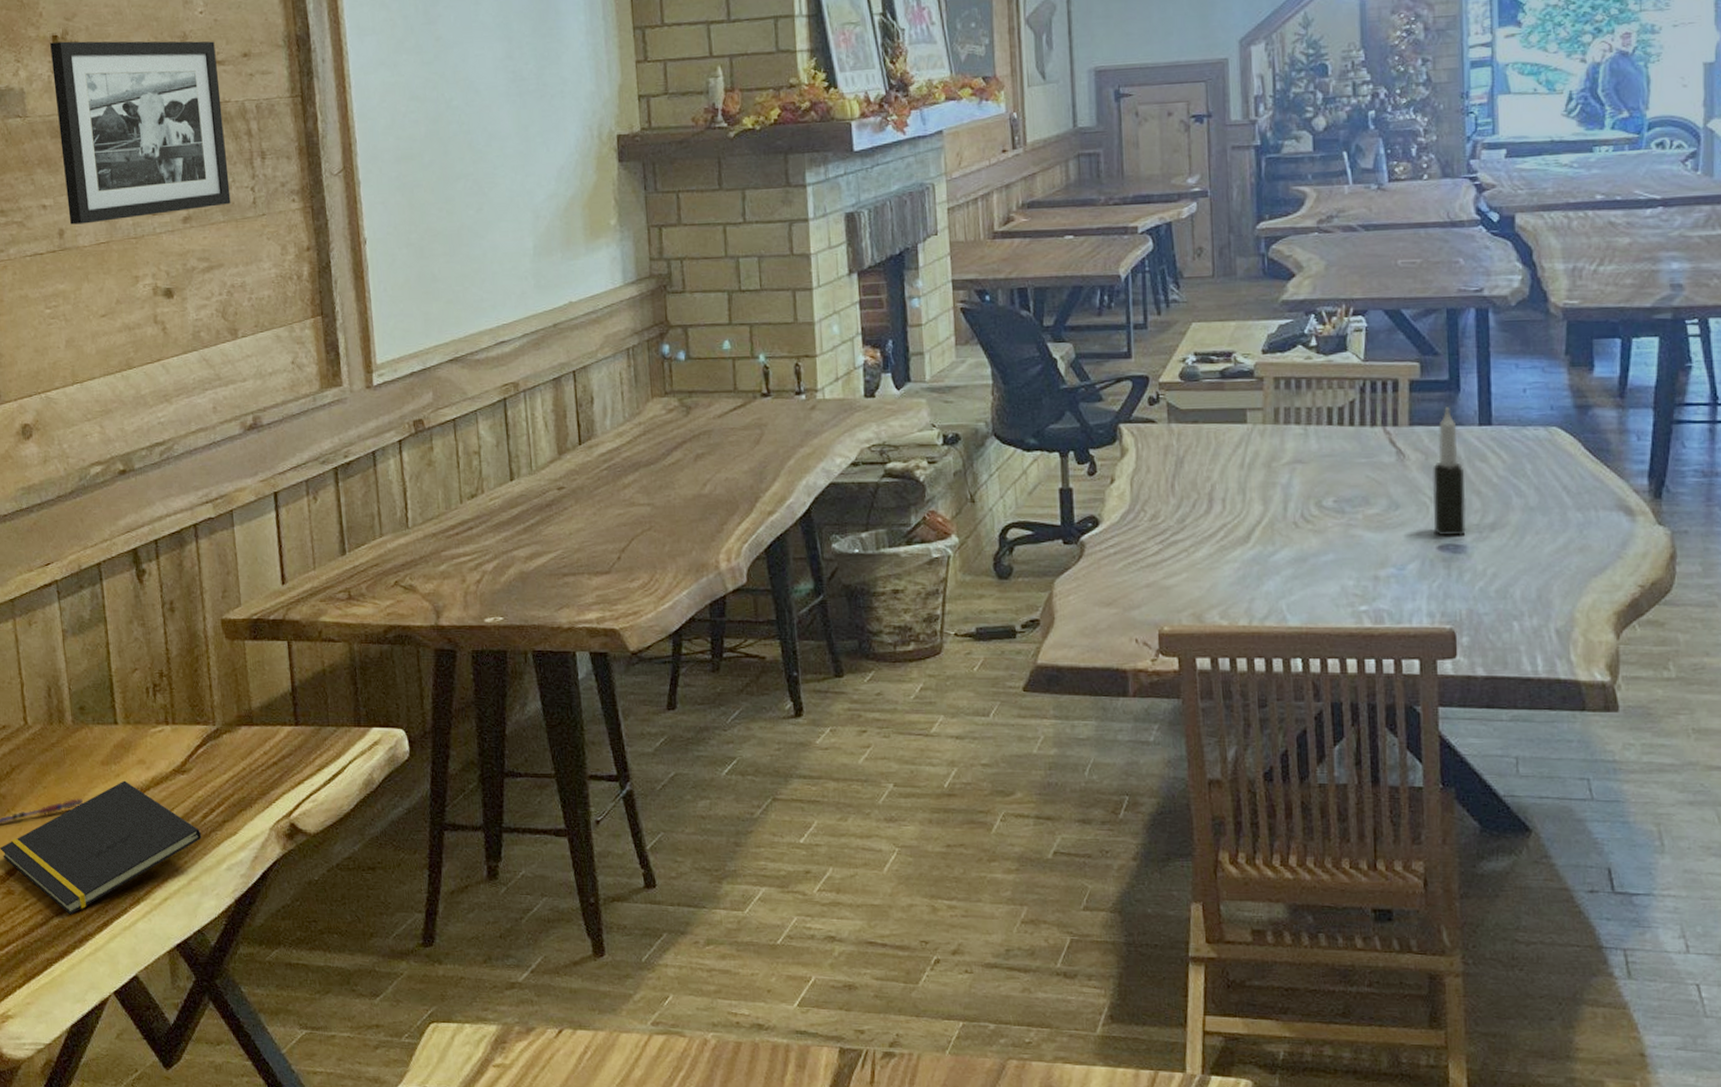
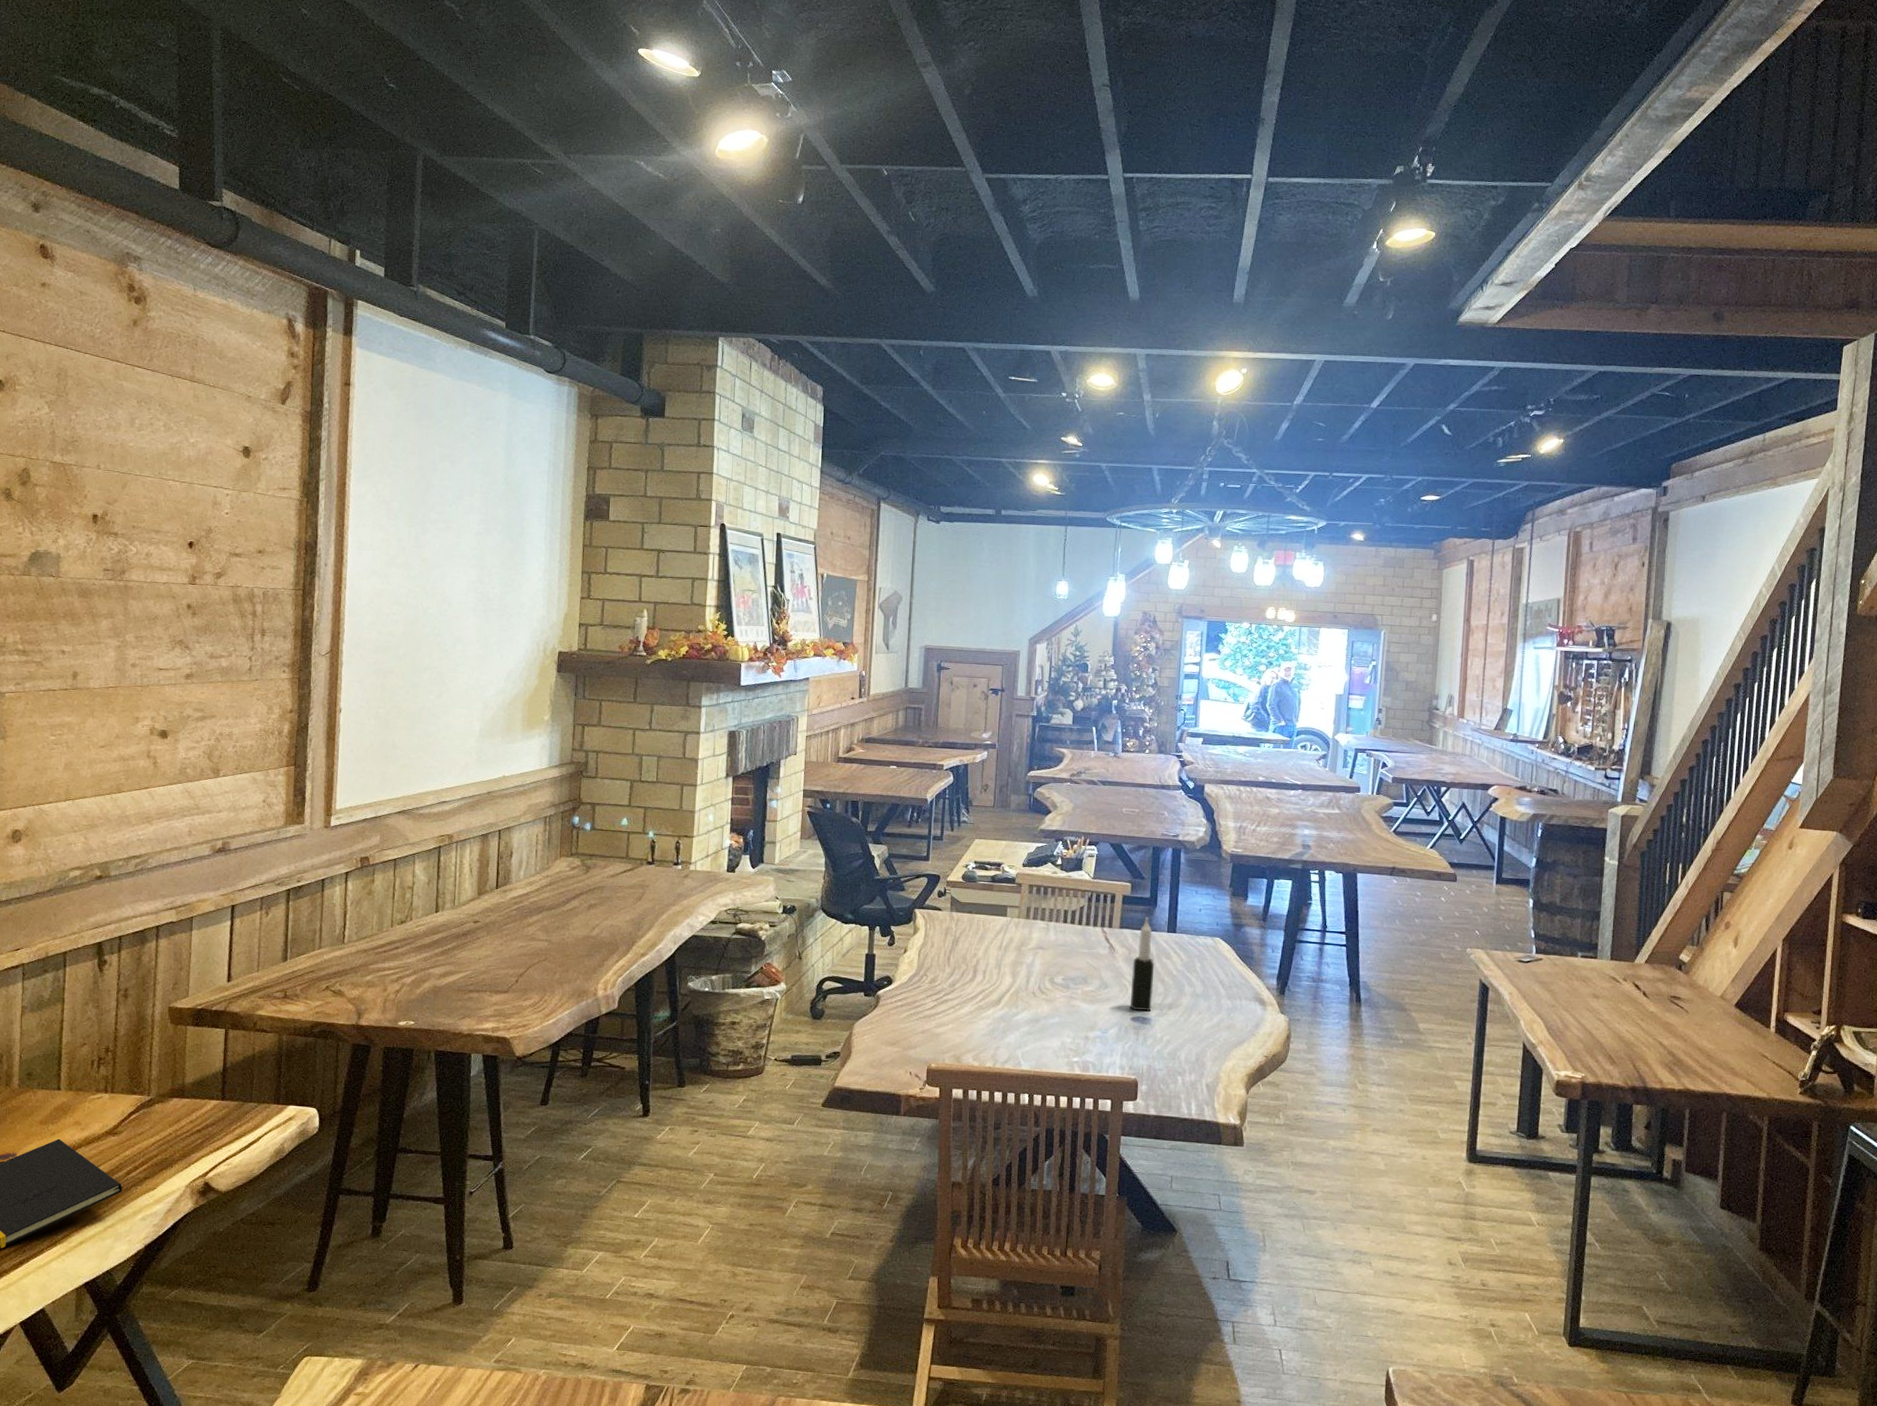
picture frame: present [50,41,231,225] -> none [84,520,235,670]

